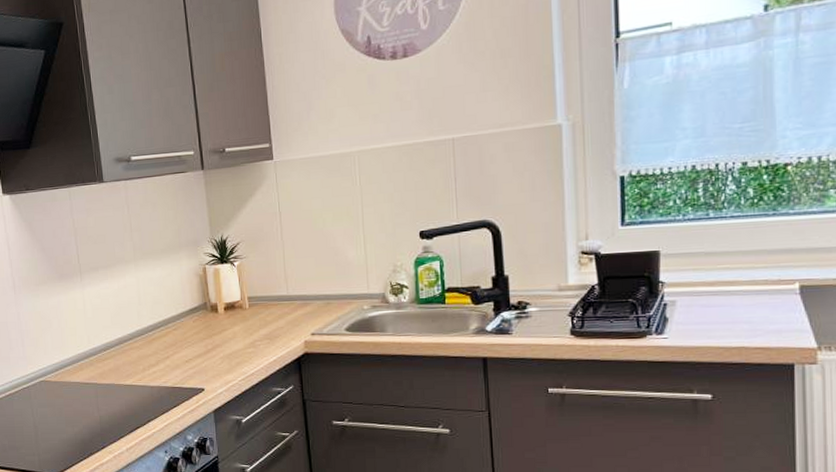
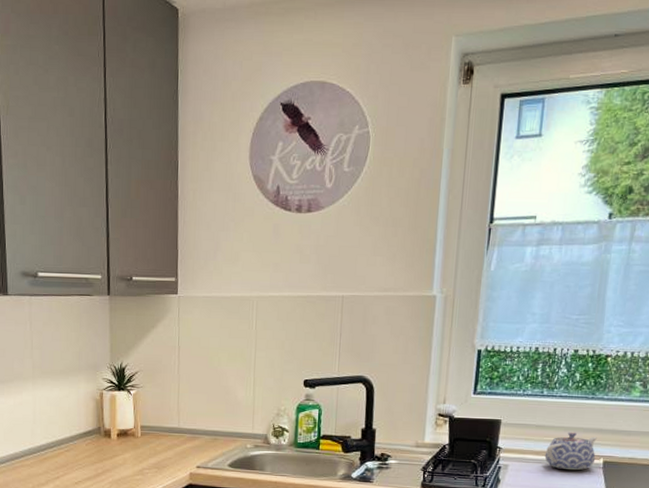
teapot: none [721,255,789,300] -> present [544,432,597,471]

